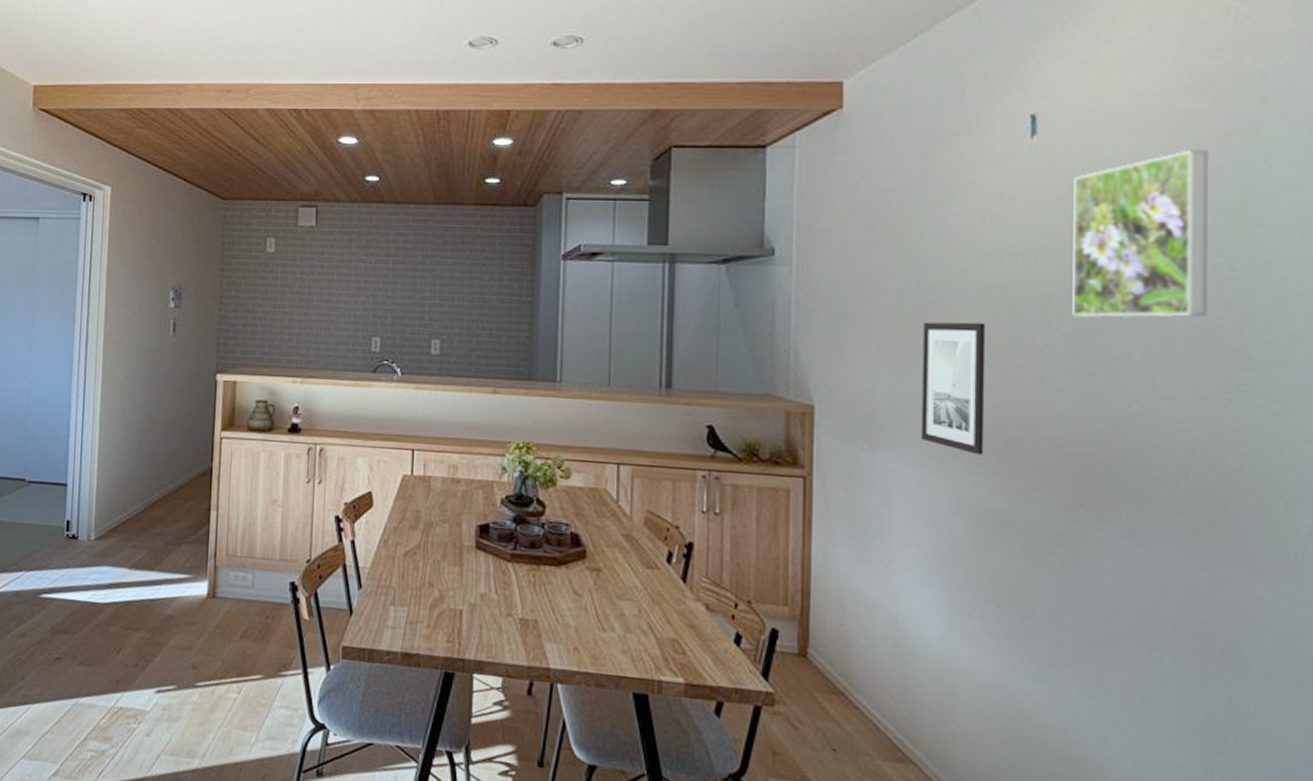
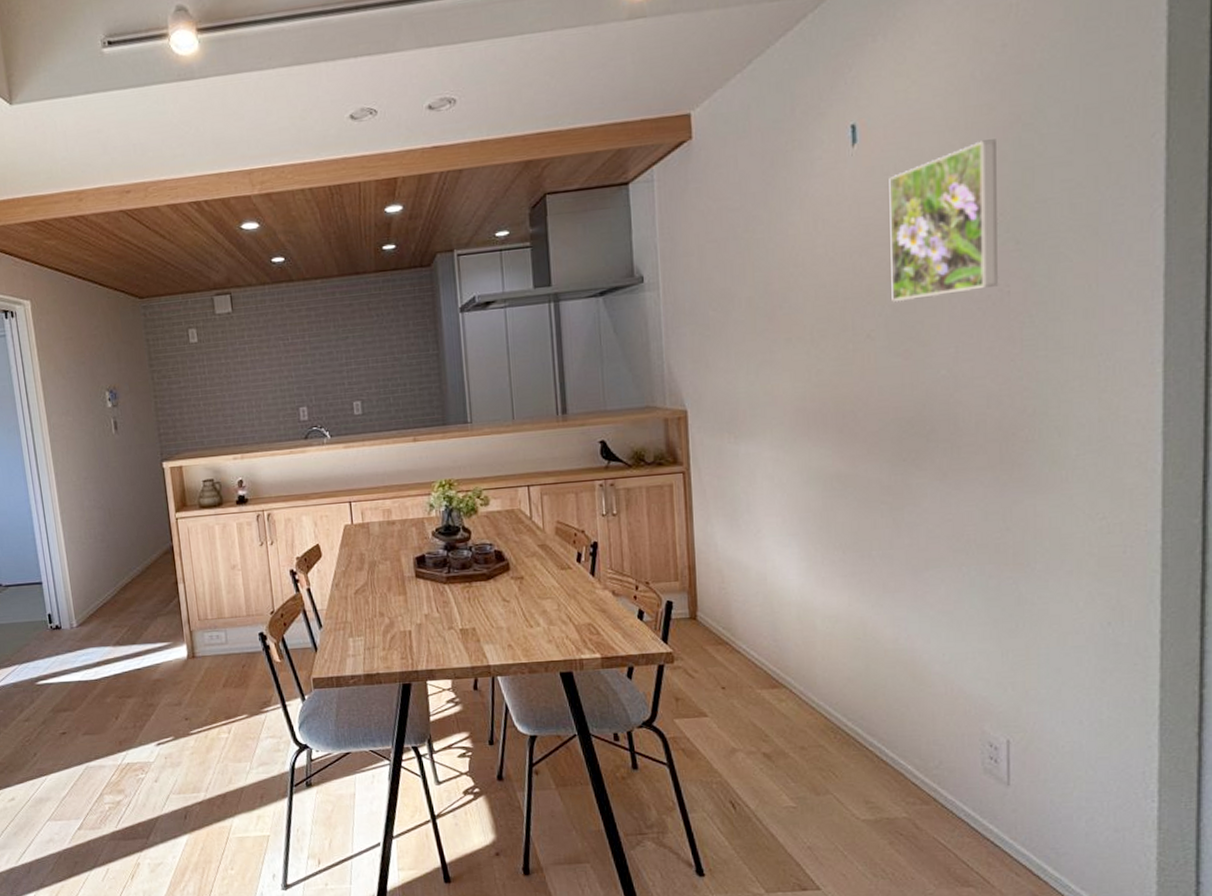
wall art: present [920,322,986,455] -> none [771,317,827,432]

